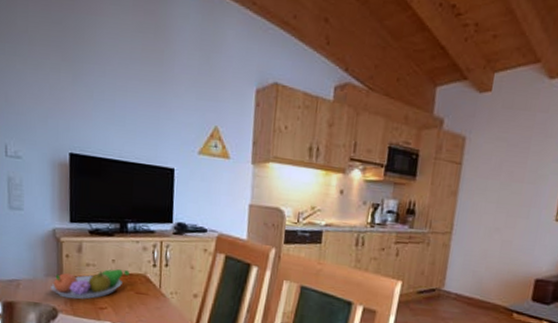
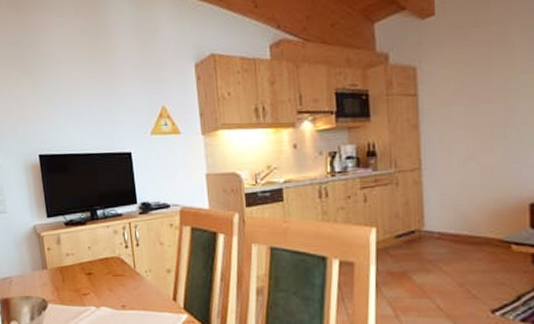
fruit bowl: present [51,269,130,299] -> none [38,255,105,289]

